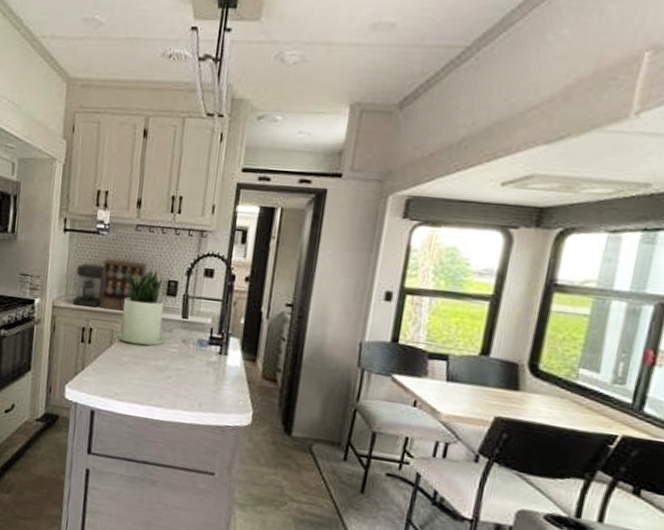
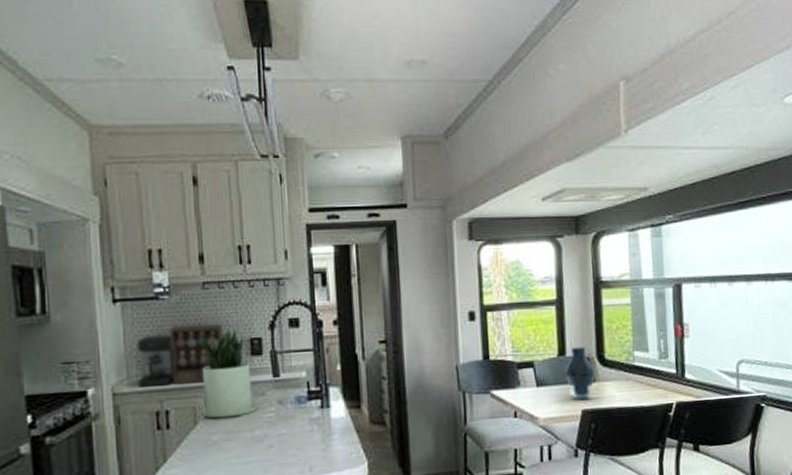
vase: none [483,349,523,408] -> present [565,346,596,401]

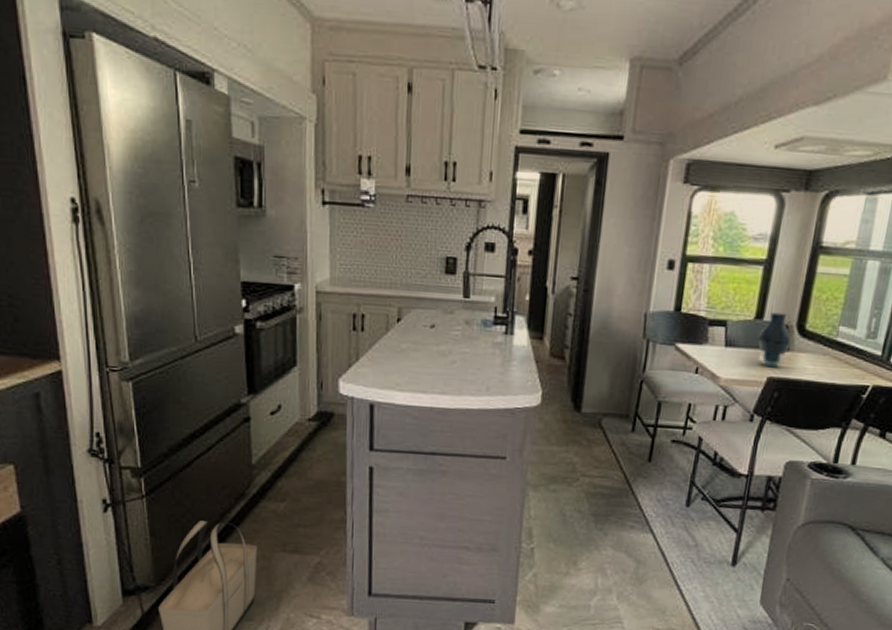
coffee maker: present [137,335,175,387] -> none [339,241,374,291]
spice rack: present [169,324,223,385] -> none [371,235,421,293]
planter: present [199,329,258,419] -> none [393,245,446,330]

